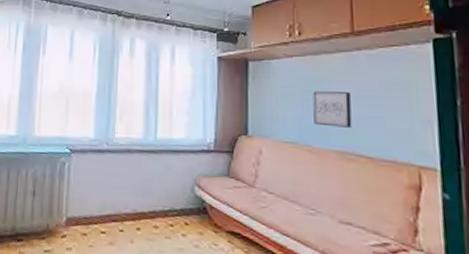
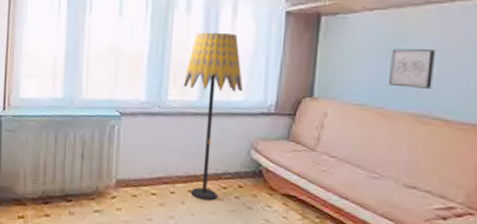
floor lamp: none [128,74,185,239] -> present [182,32,244,201]

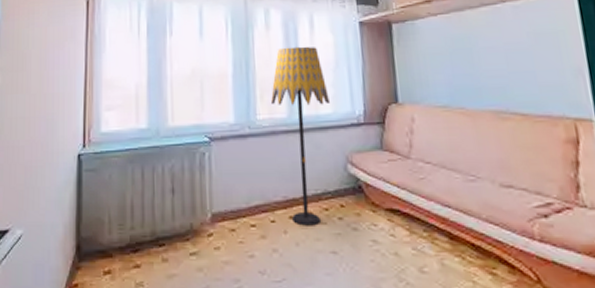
wall art: present [389,49,436,89] -> none [461,48,504,86]

